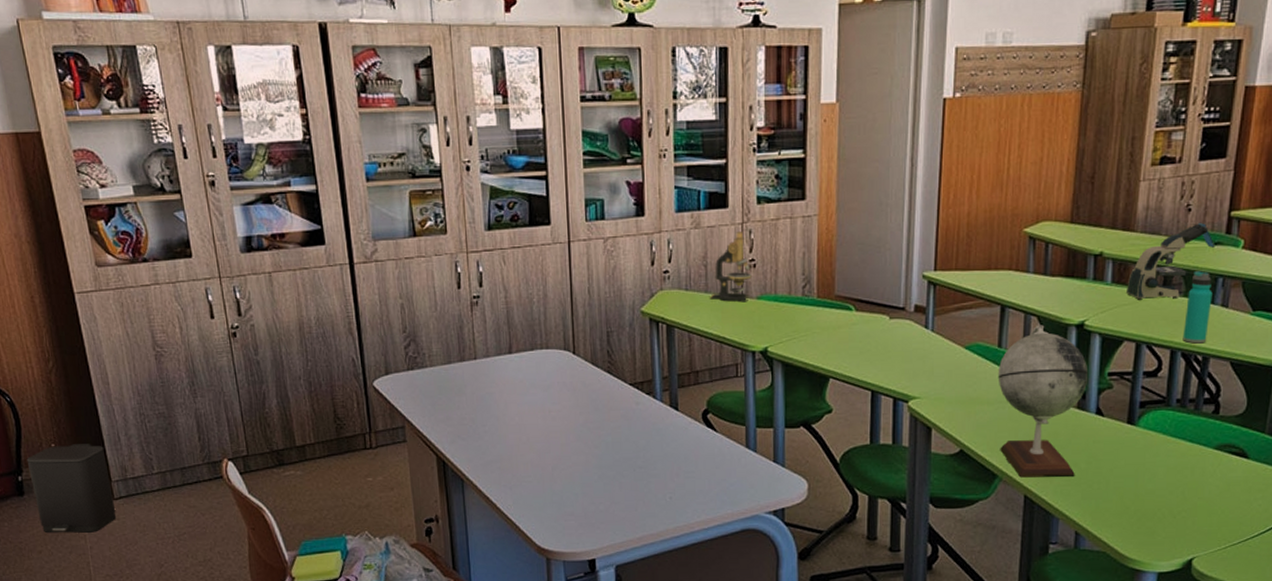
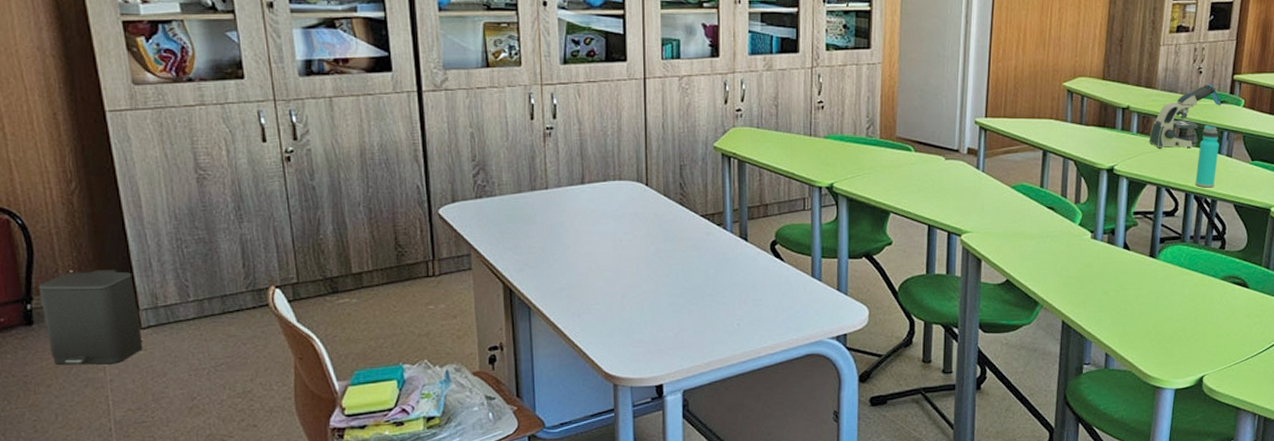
microscope: present [709,232,752,303] -> none [779,75,820,141]
globe: present [998,325,1089,478] -> none [1040,168,1117,306]

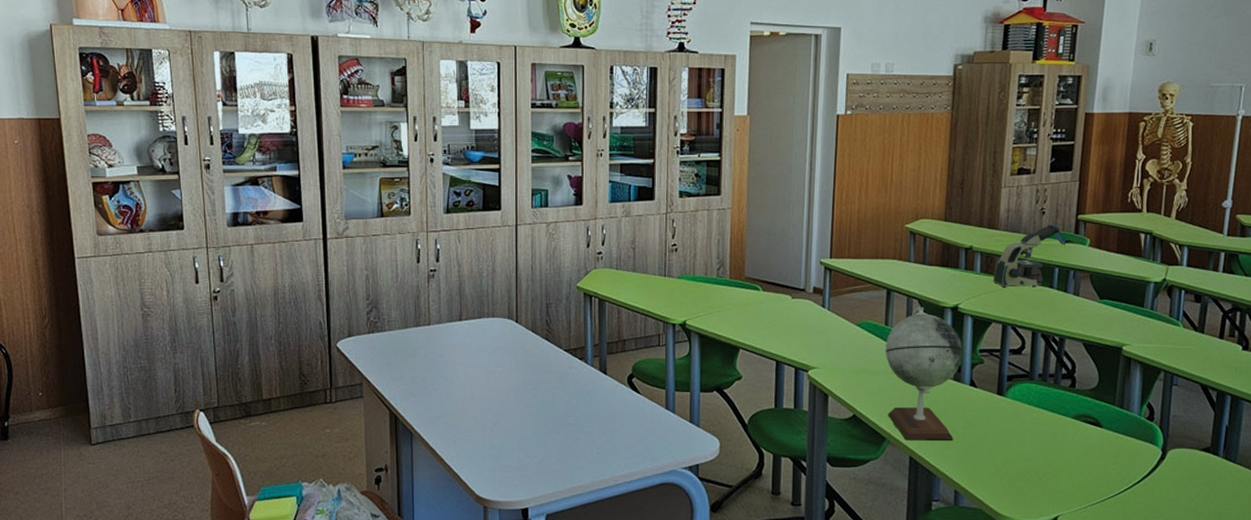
pedal bin: present [38,270,143,365] -> none [14,393,92,476]
globe: none [1040,168,1117,306] -> present [885,307,963,442]
water bottle: present [1195,125,1219,188] -> none [1042,264,1066,326]

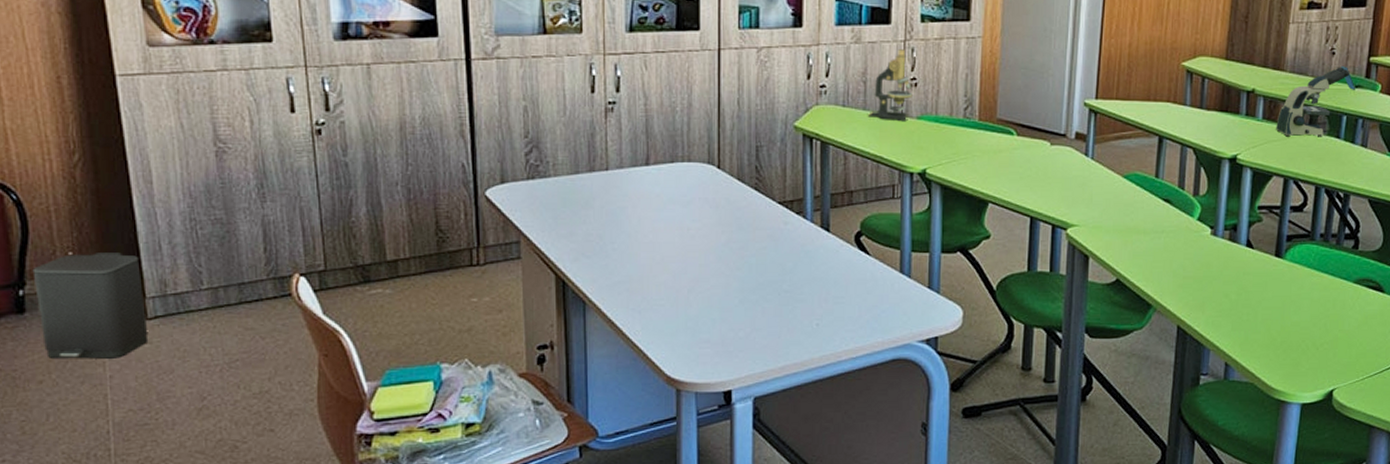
pedal bin: none [14,393,92,476] -> present [32,253,149,359]
microscope: none [636,221,674,281] -> present [867,49,913,122]
globe: present [885,307,963,442] -> none [1154,157,1240,309]

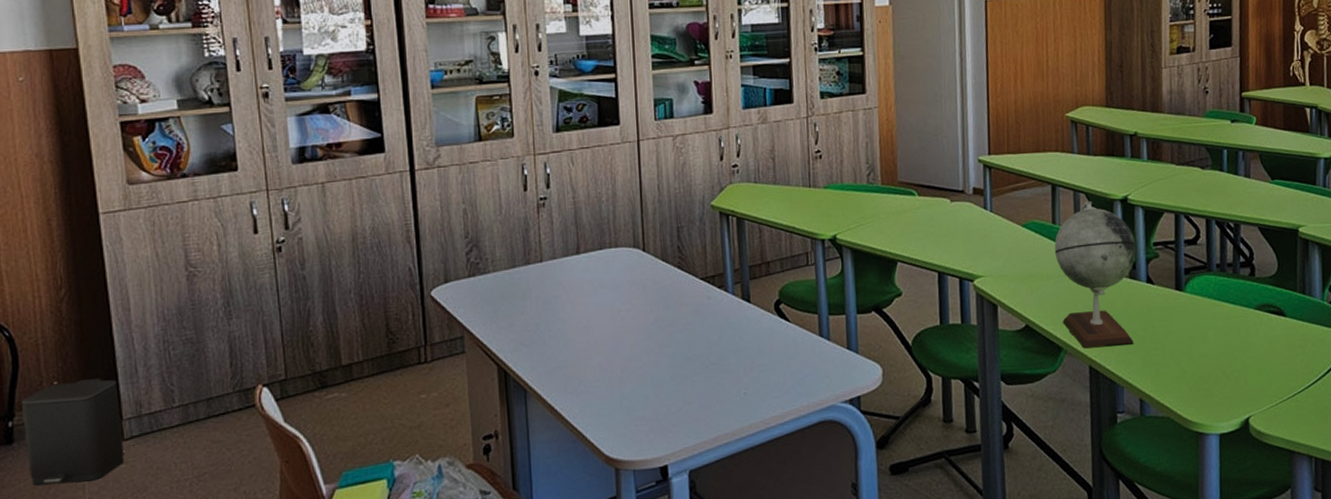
microscope: present [867,49,913,122] -> none [777,125,818,193]
globe: none [1154,157,1240,309] -> present [1054,201,1137,349]
microscope: present [1276,65,1356,137] -> none [1161,102,1233,174]

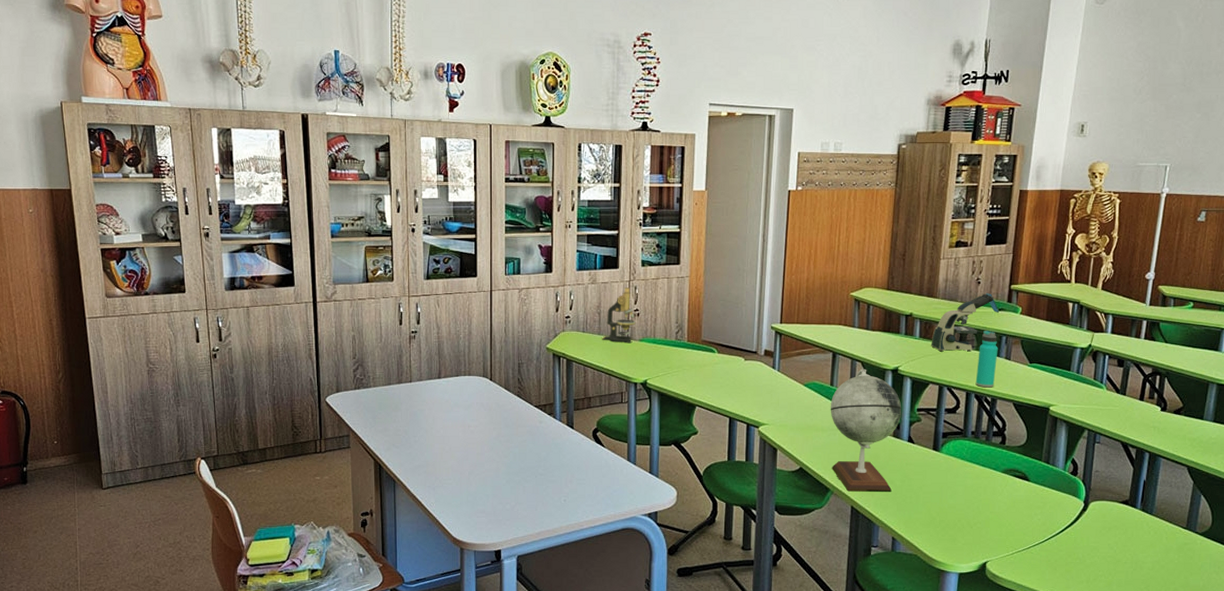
pedal bin: present [21,378,125,486] -> none [32,442,103,516]
microscope: none [777,125,818,193] -> present [601,288,636,343]
microscope: none [1161,102,1233,174] -> present [931,292,1000,352]
water bottle: none [1214,146,1236,212] -> present [975,331,998,388]

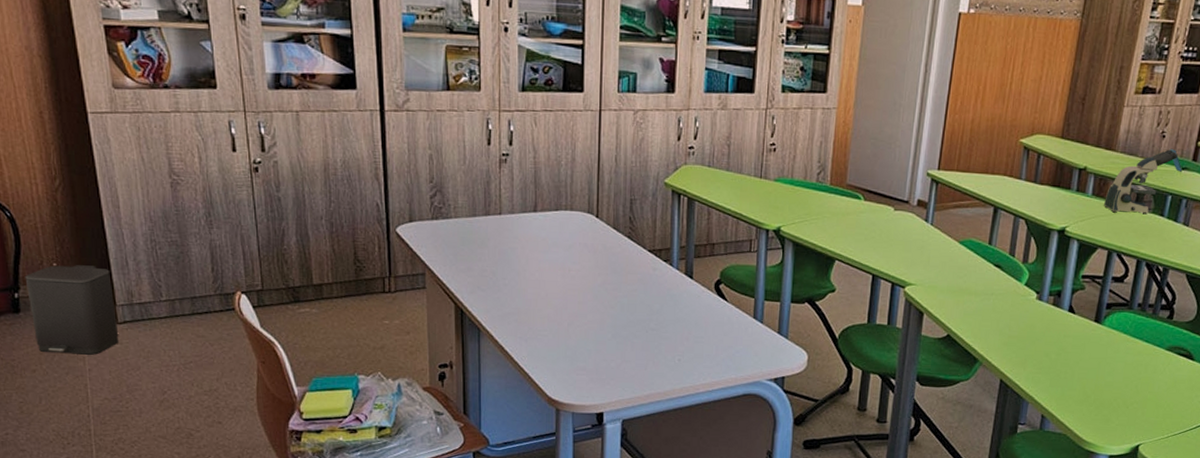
pedal bin: none [32,442,103,516] -> present [25,265,119,355]
microscope: present [601,288,636,343] -> none [729,116,771,183]
globe: present [830,369,902,493] -> none [982,227,1065,367]
water bottle: present [975,331,998,388] -> none [1148,191,1177,256]

